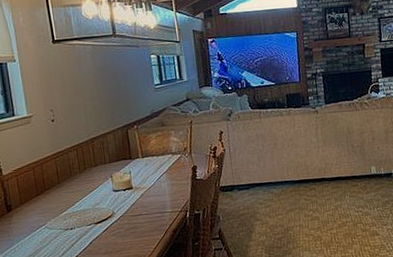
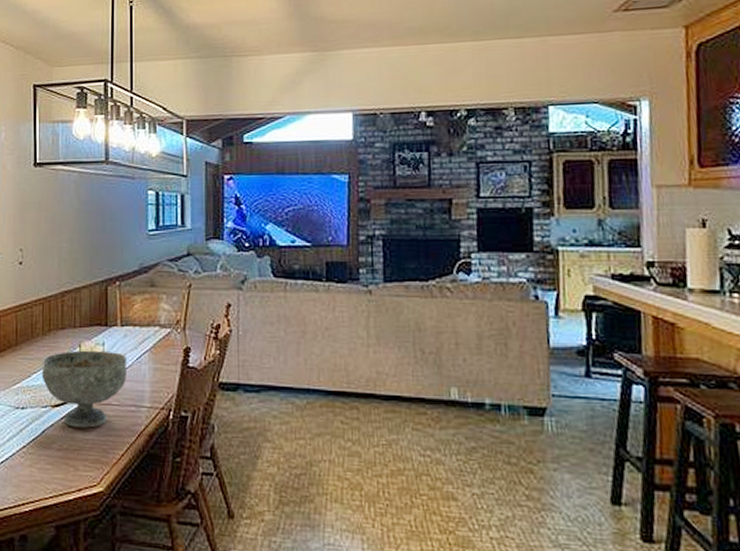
decorative bowl: none [83,177,151,236] -> present [41,350,126,428]

